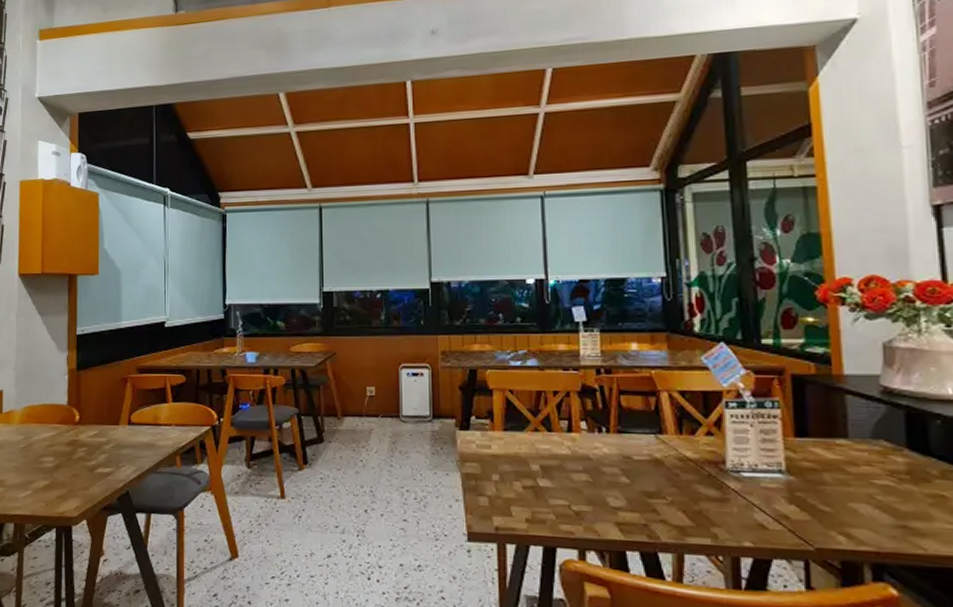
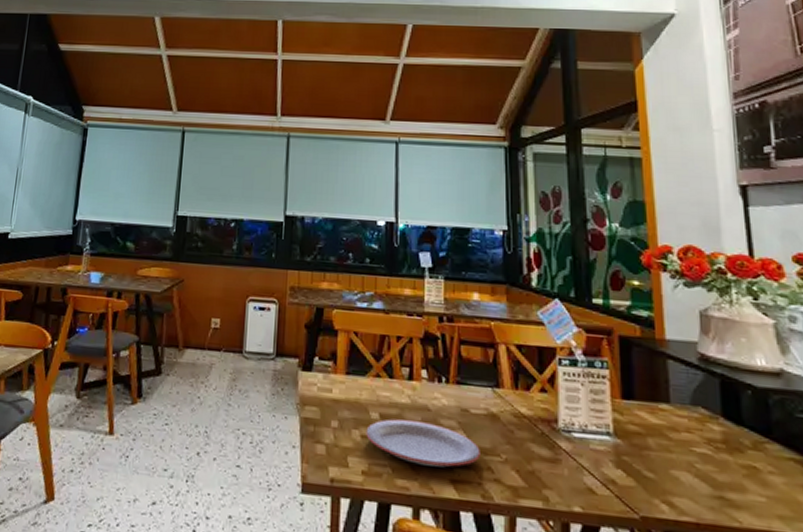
plate: none [527,470,645,512] -> present [366,419,480,468]

